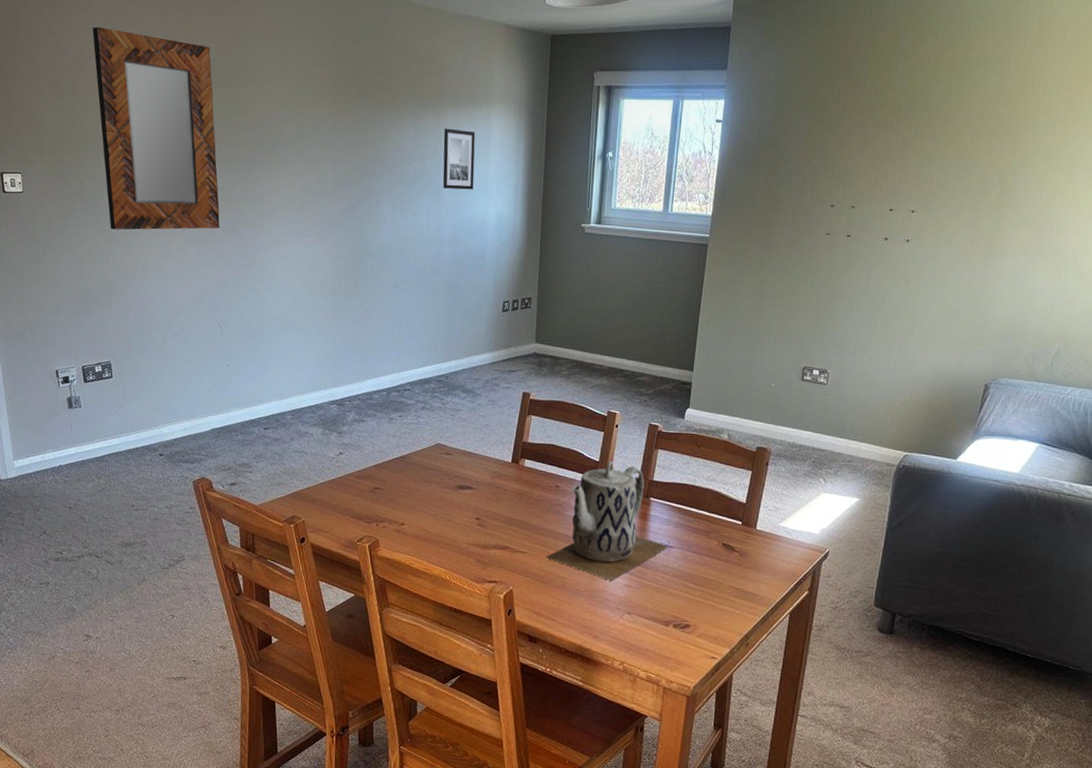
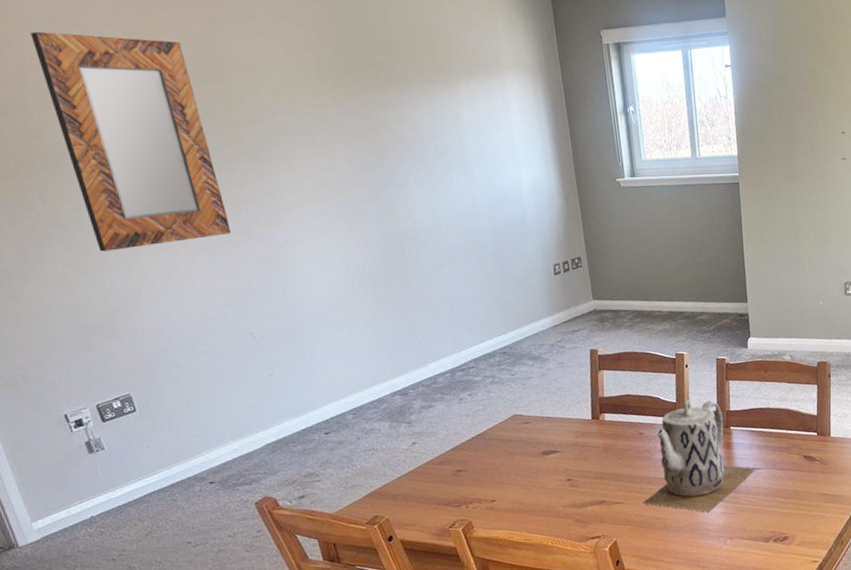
wall art: present [443,128,476,190] -> none [459,100,502,162]

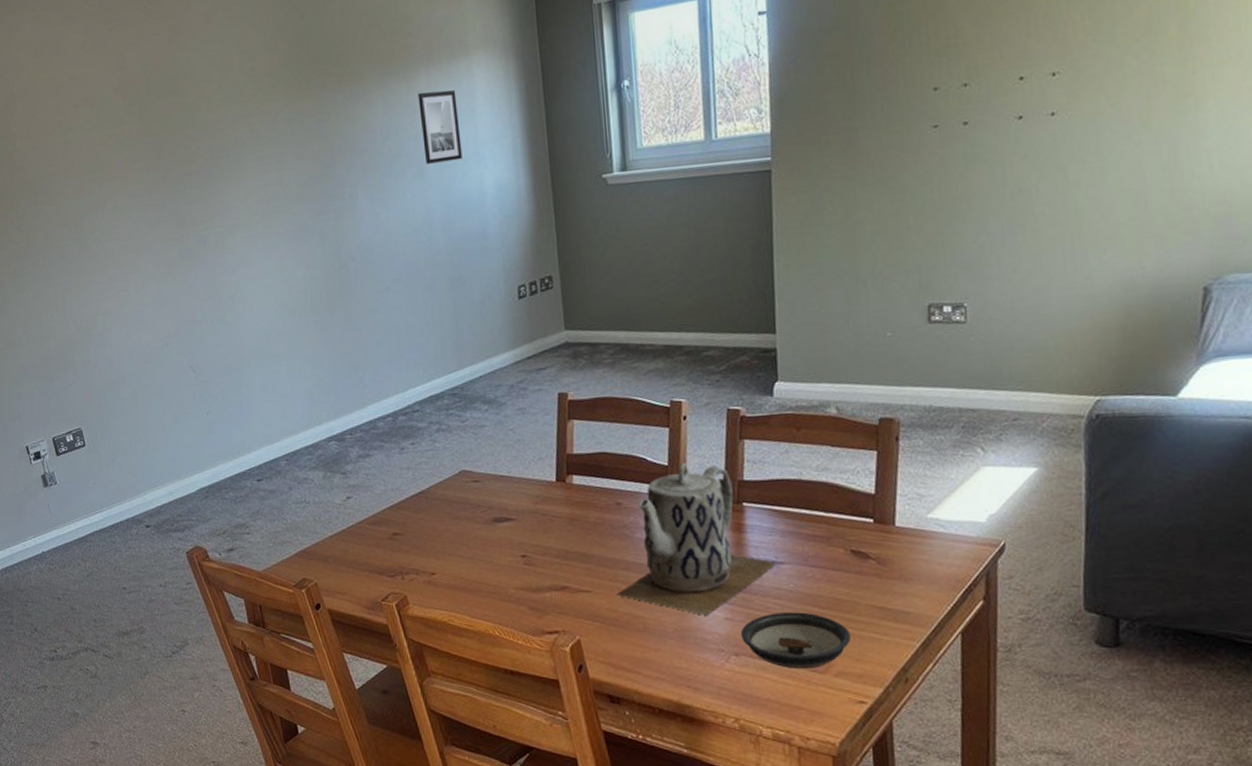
home mirror: present [30,31,231,252] -> none [18,57,179,281]
wall art: none [459,100,502,162] -> present [418,90,463,164]
saucer: none [733,502,806,544] -> present [740,612,851,670]

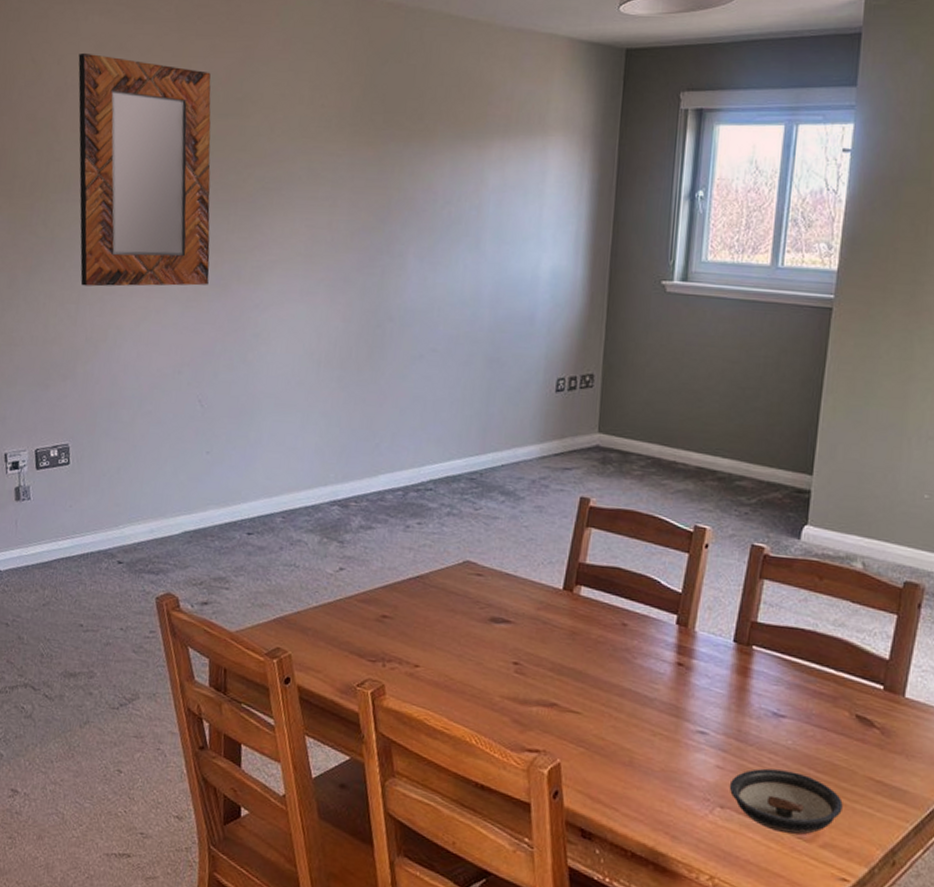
home mirror: none [18,57,179,281] -> present [78,52,211,287]
wall art: present [418,90,463,164] -> none [484,163,527,239]
teapot: present [617,462,778,616] -> none [607,592,779,760]

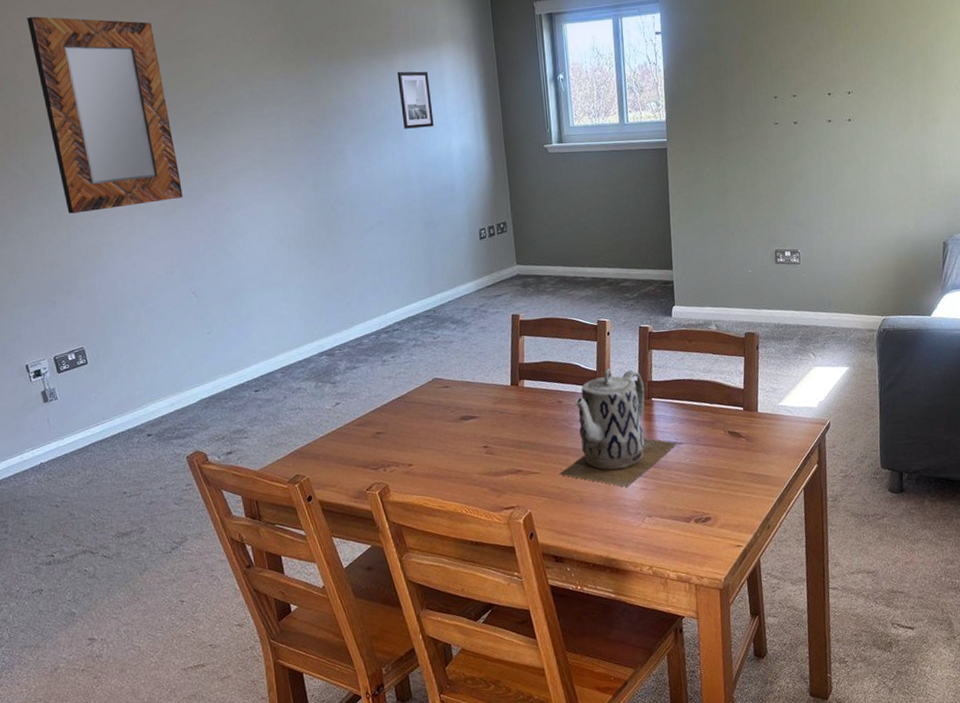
wall art: none [484,163,527,239] -> present [397,71,434,129]
teapot: none [607,592,779,760] -> present [559,368,678,487]
saucer: present [729,768,843,835] -> none [652,480,730,524]

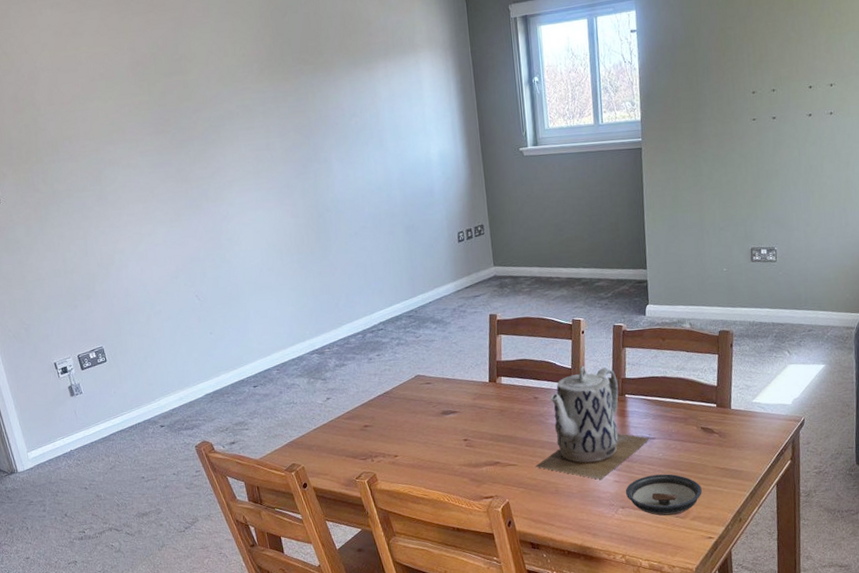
home mirror: present [27,16,183,214] -> none [41,41,184,225]
wall art: present [397,71,434,129] -> none [377,79,413,137]
saucer: none [652,480,730,524] -> present [625,474,702,516]

